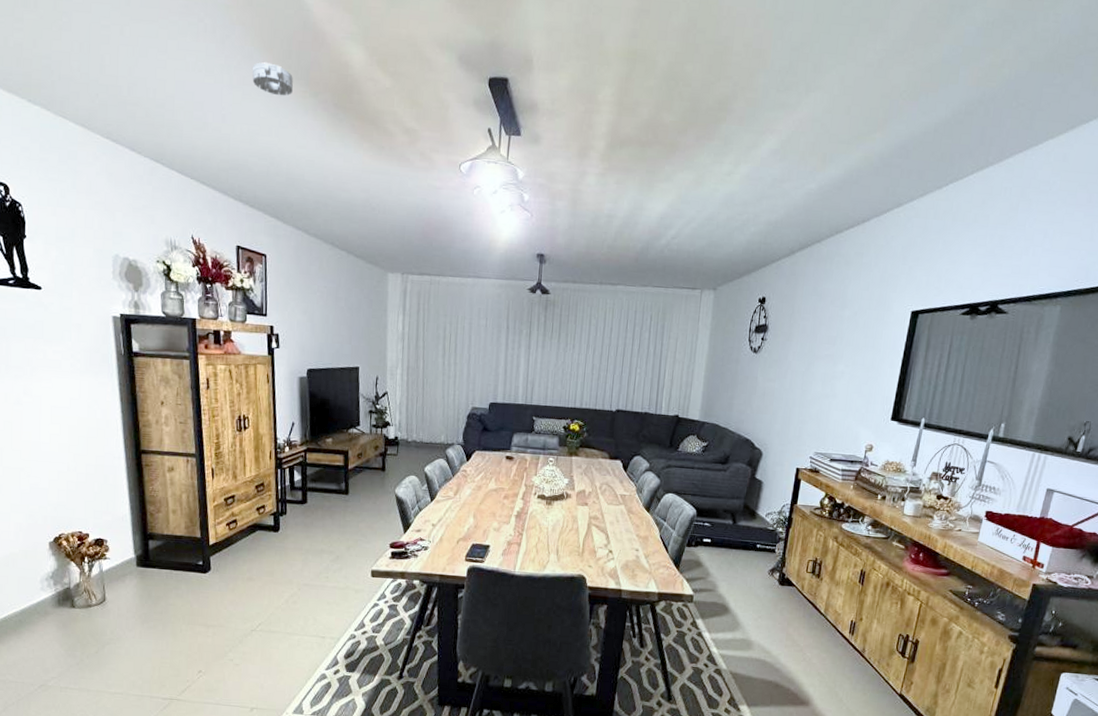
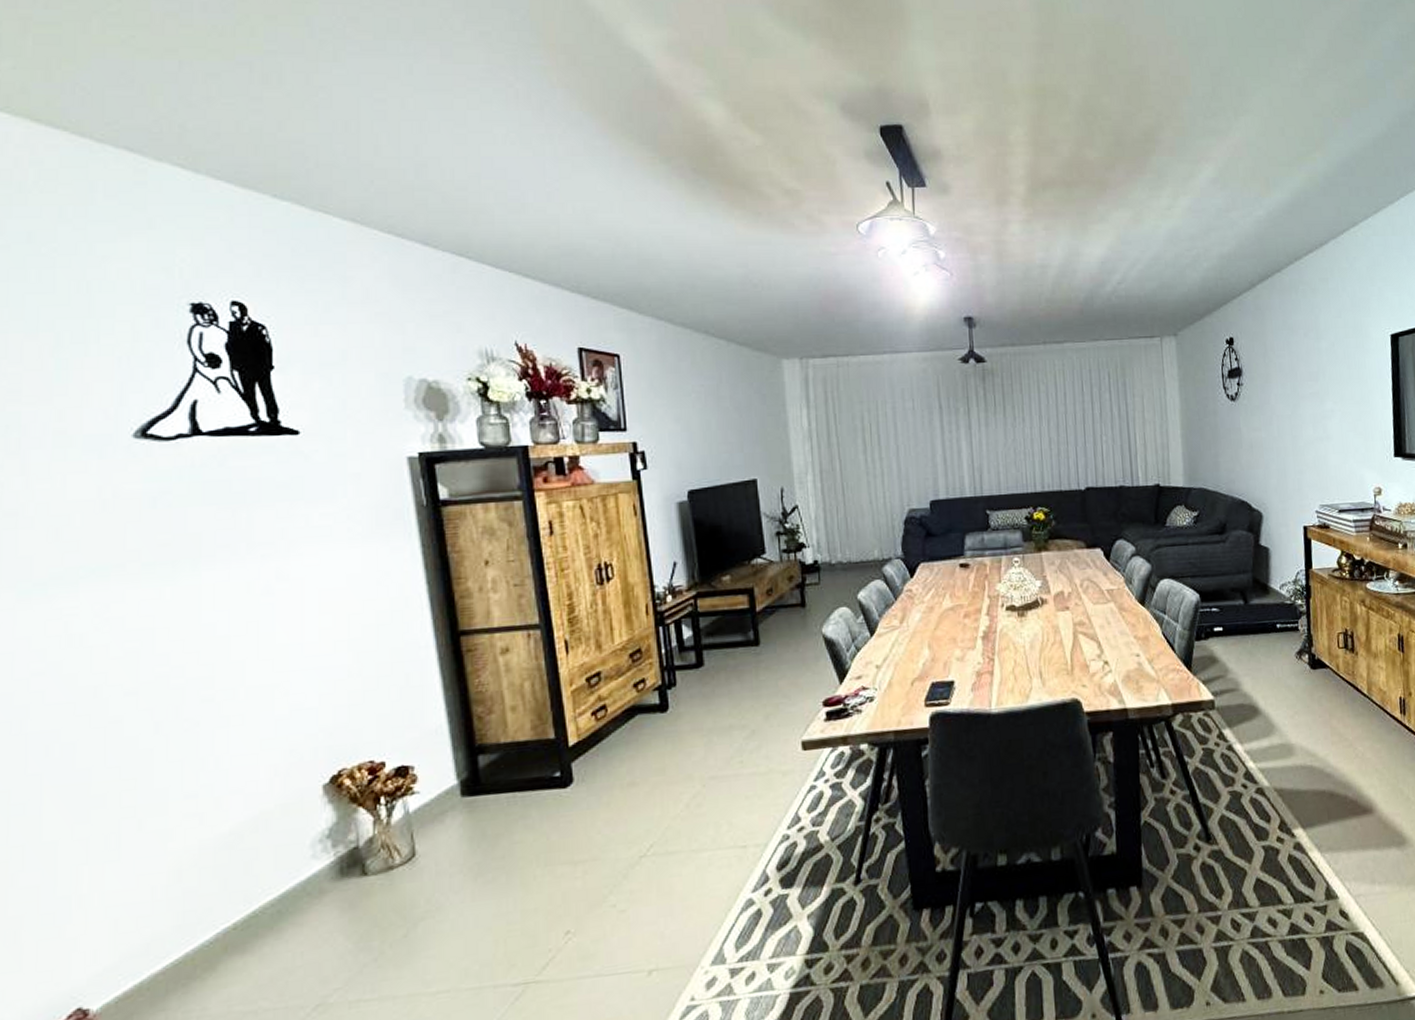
smoke detector: present [252,61,294,96] -> none [583,127,639,165]

